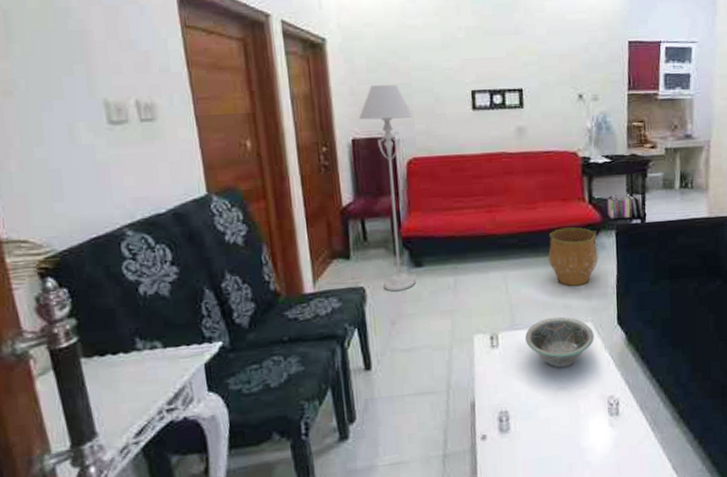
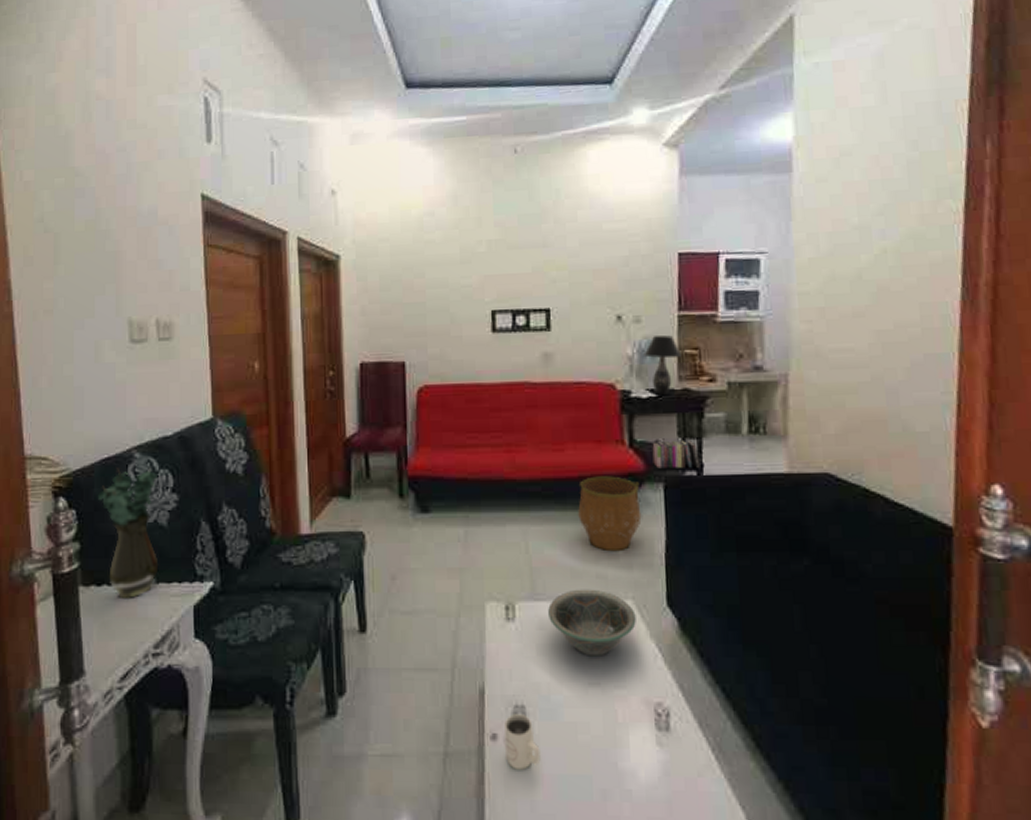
vase: none [89,243,165,365] -> present [97,467,159,598]
floor lamp: present [359,84,416,292] -> none [369,303,426,540]
mug: none [491,417,522,459] -> present [503,714,541,770]
table lamp: none [600,111,630,160] -> present [644,335,682,395]

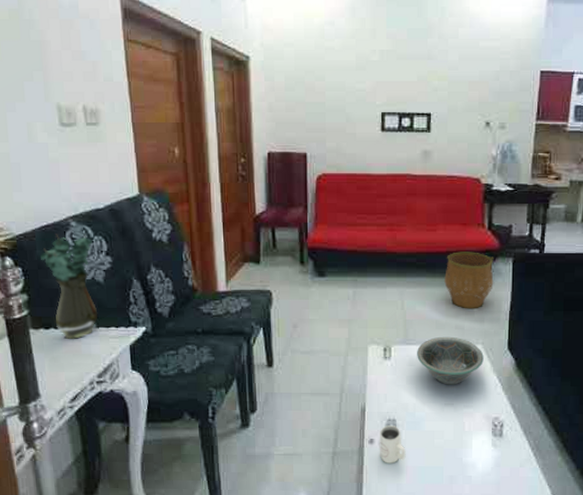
table lamp: present [644,335,682,395] -> none [505,140,536,189]
books: present [652,439,701,469] -> none [506,225,543,247]

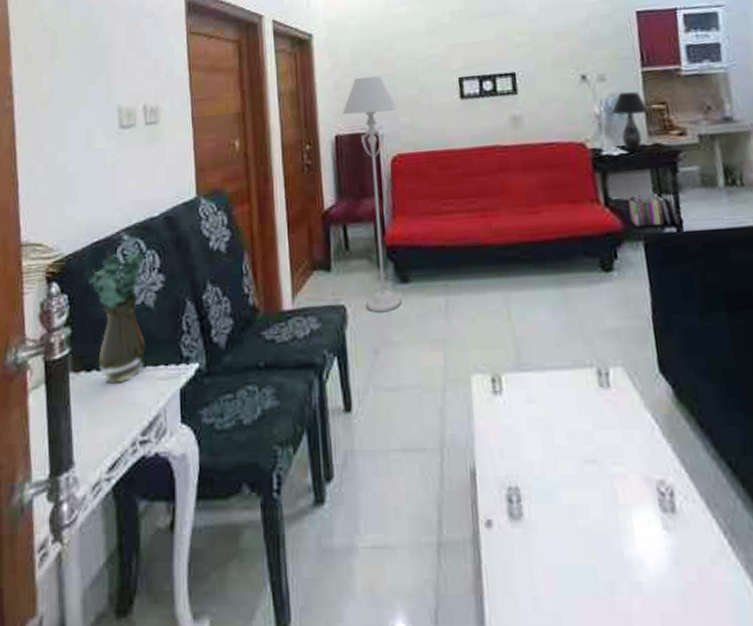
floor lamp: none [276,102,325,297] -> present [343,76,402,313]
mug: present [379,425,406,464] -> none [498,497,540,561]
decorative bowl: present [417,336,484,385] -> none [536,356,629,431]
basket: present [443,251,494,309] -> none [557,236,624,316]
table lamp: none [505,140,536,189] -> present [611,91,649,151]
books: none [506,225,543,247] -> present [628,195,681,227]

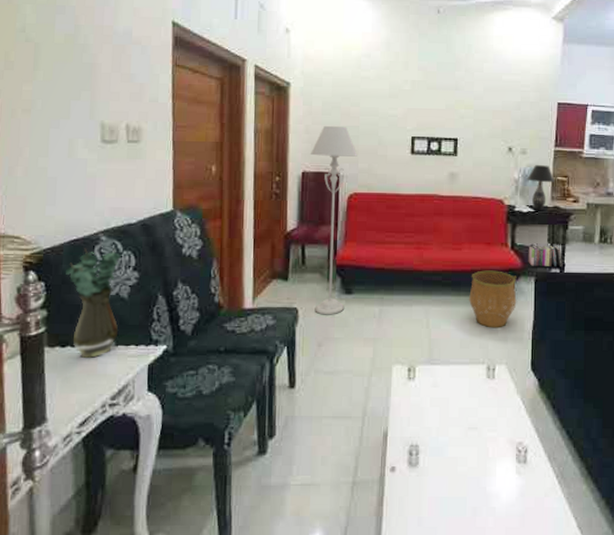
basket: none [557,236,624,316] -> present [468,270,517,328]

